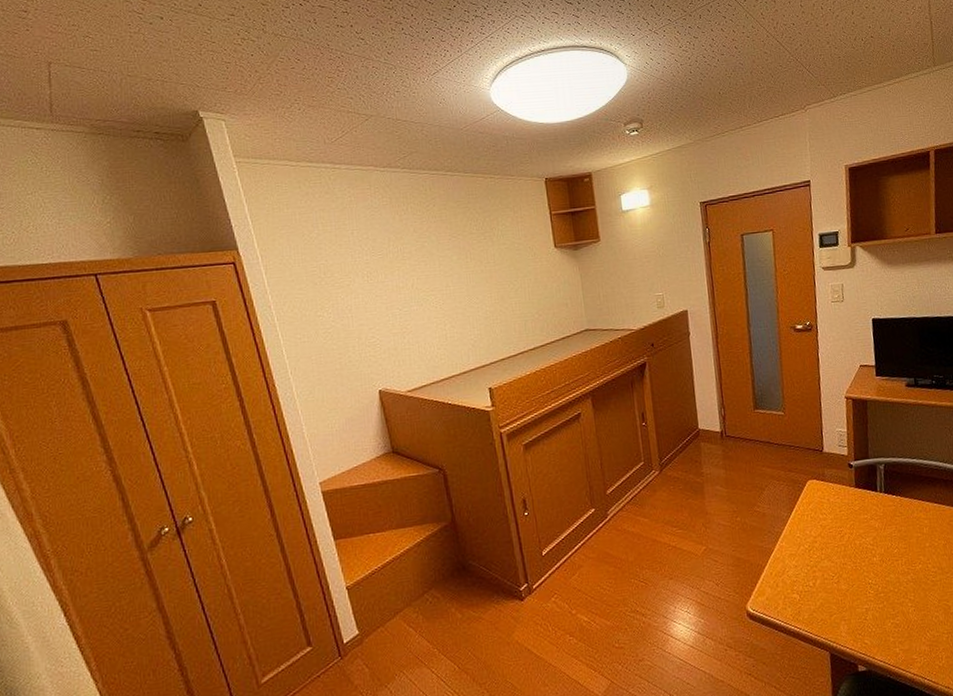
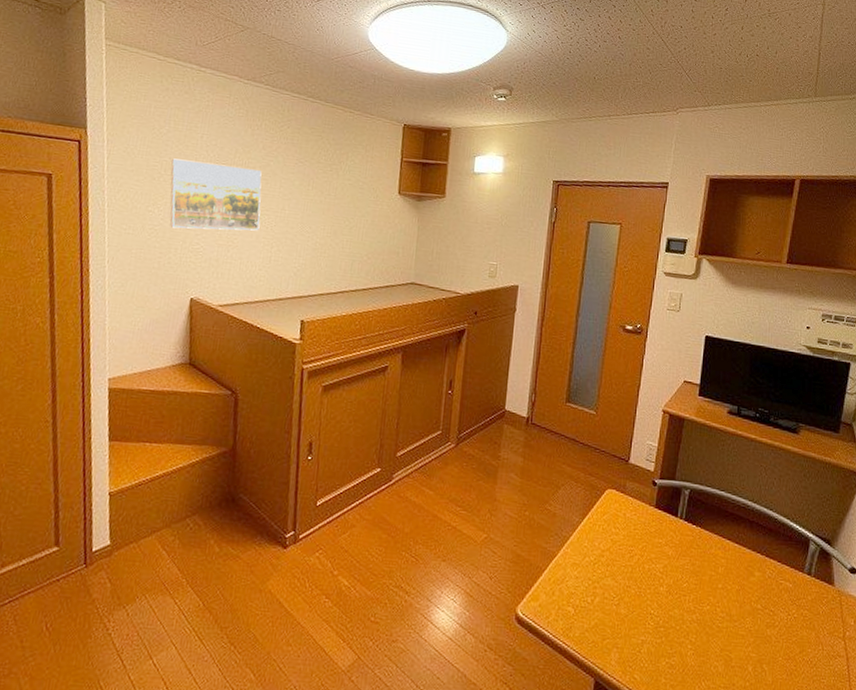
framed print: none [329,254,429,328] -> present [170,158,262,231]

